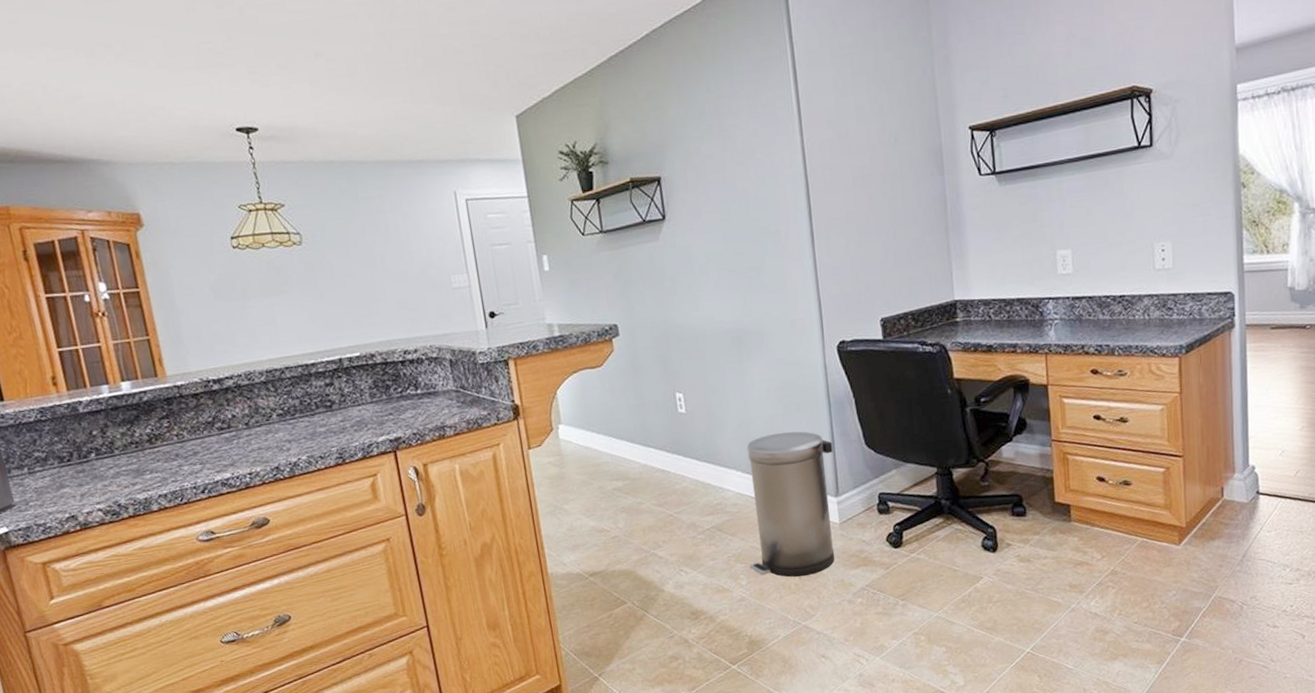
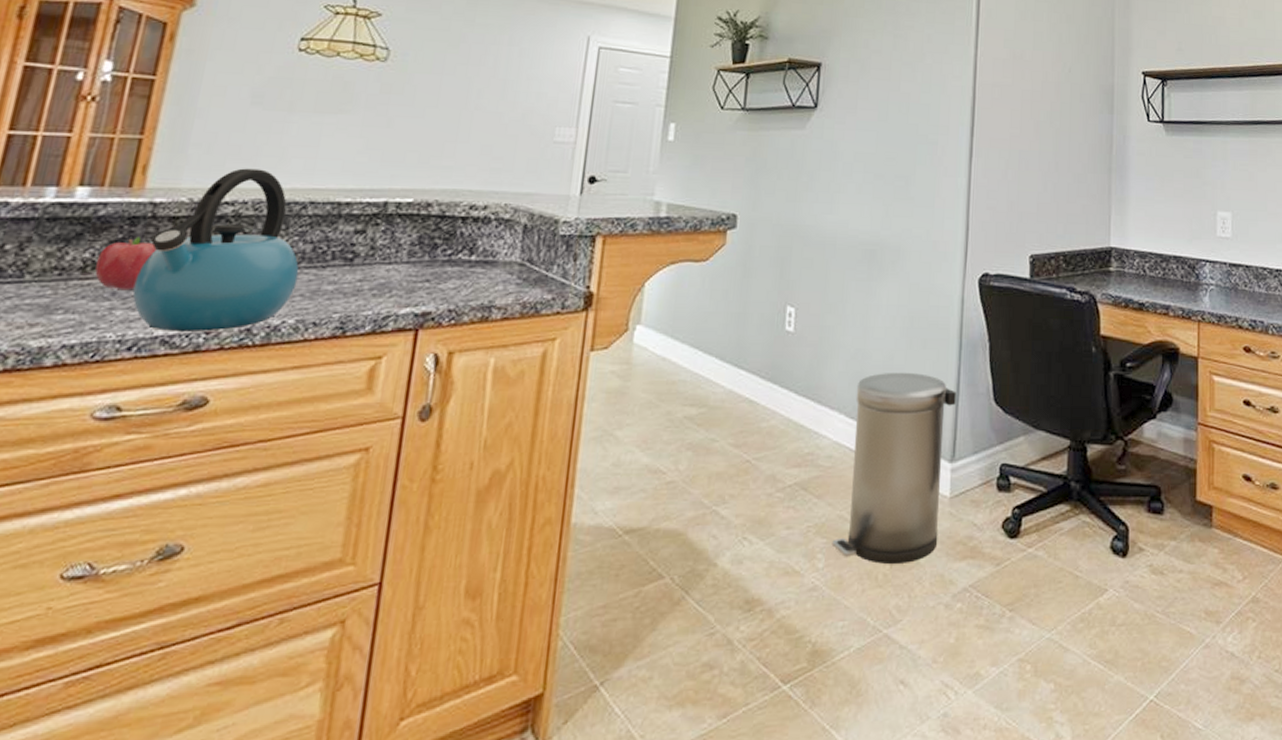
fruit: none [155,412,193,453] -> present [95,237,157,291]
kettle: none [185,348,299,477] -> present [132,168,299,333]

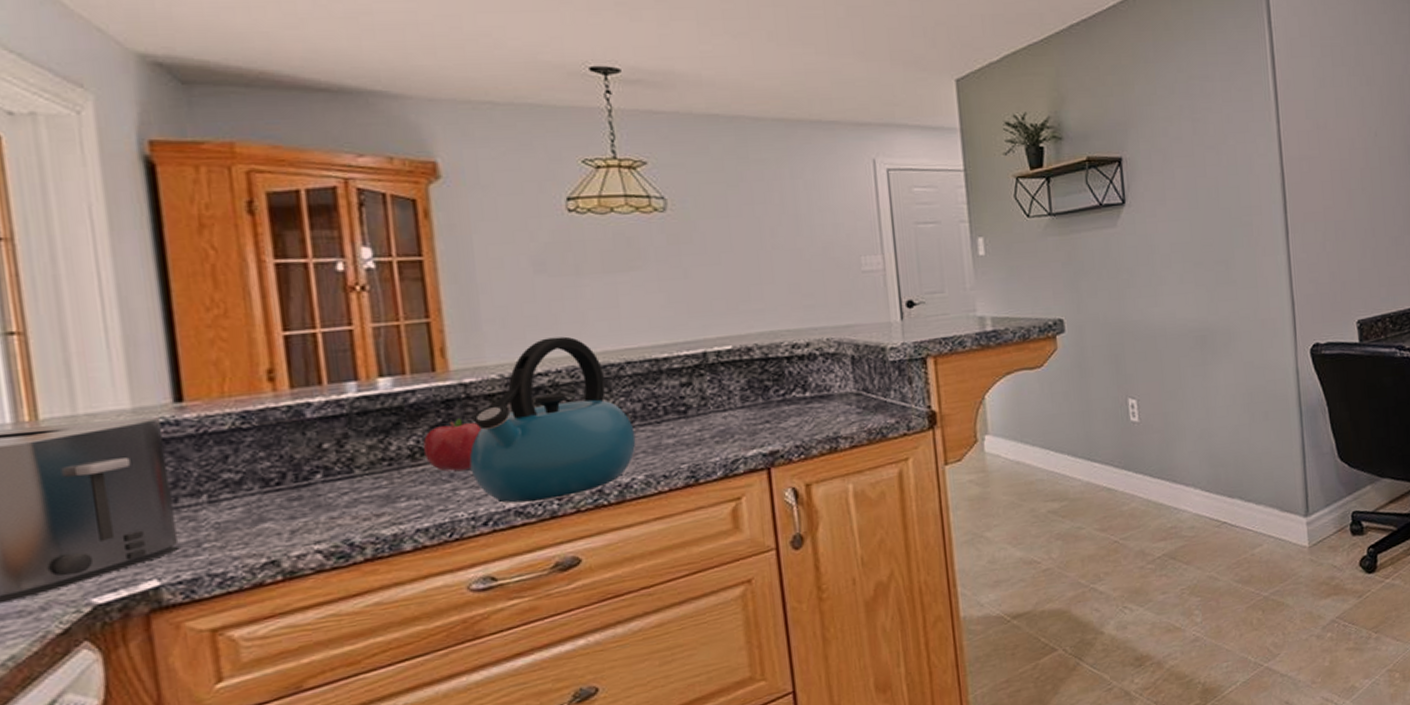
pedal bin: present [831,372,956,564] -> none [1206,443,1303,611]

